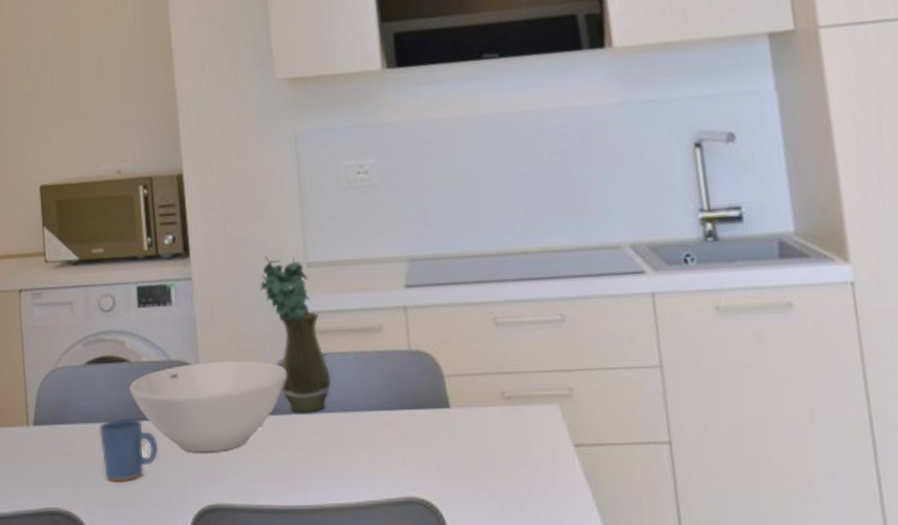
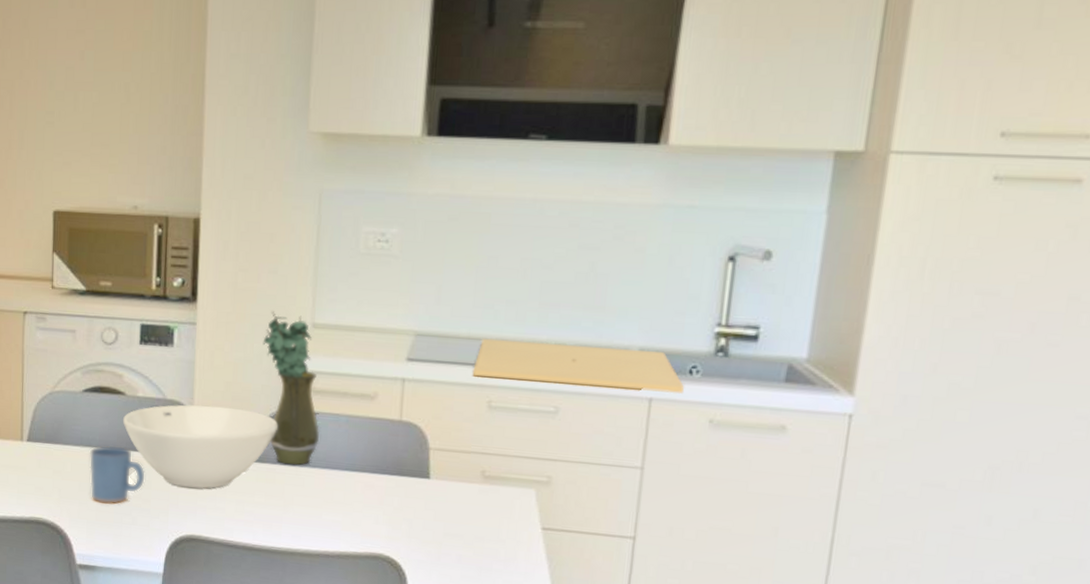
cutting board: none [472,245,684,295] -> present [472,338,685,395]

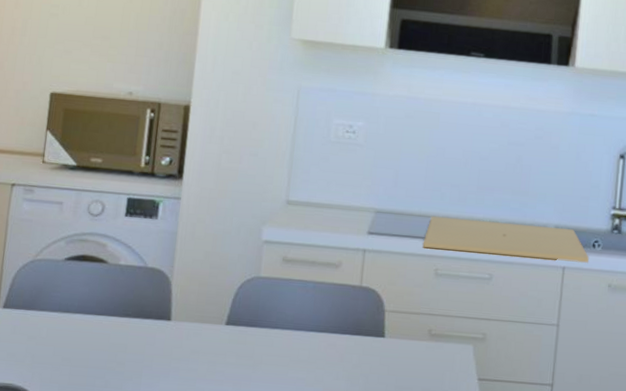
mug: present [89,445,145,504] -> none [64,311,122,368]
bowl: present [122,404,279,489] -> none [102,272,252,351]
vase: present [262,311,319,466] -> none [241,189,289,328]

